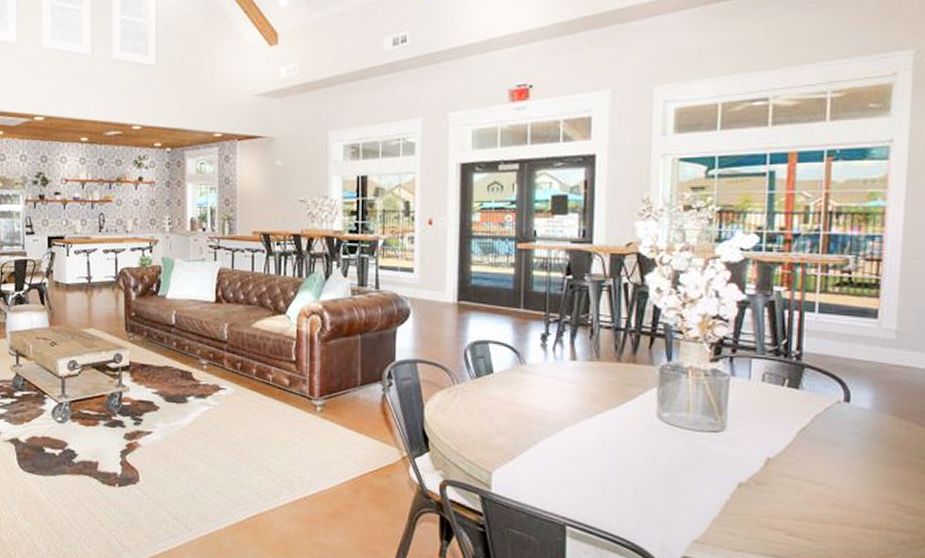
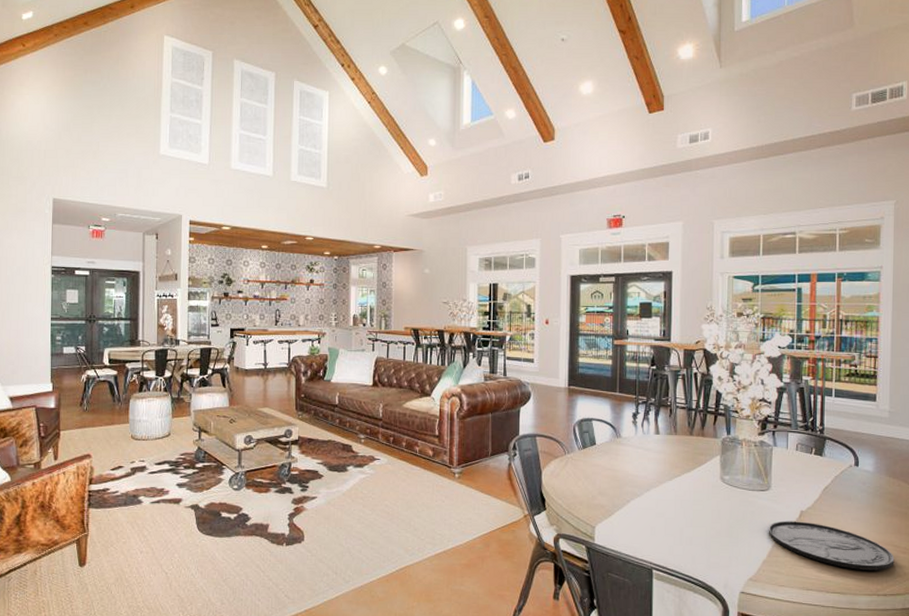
plate: none [721,470,898,536] -> present [768,521,895,571]

